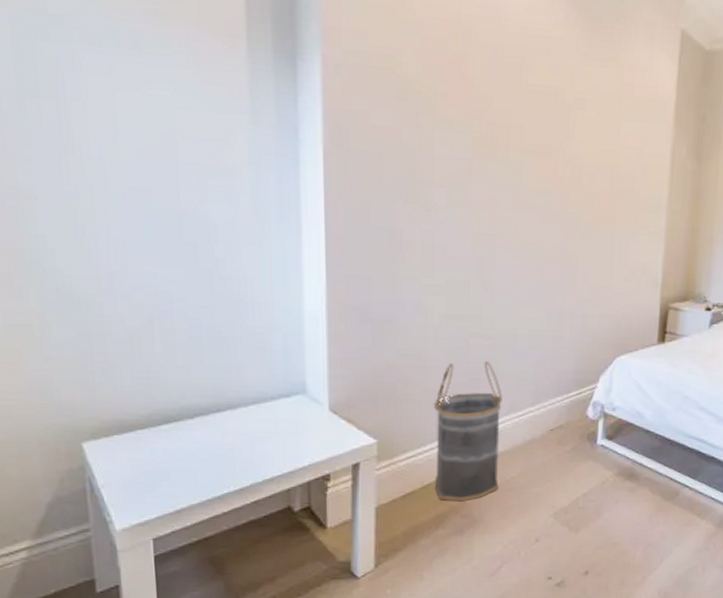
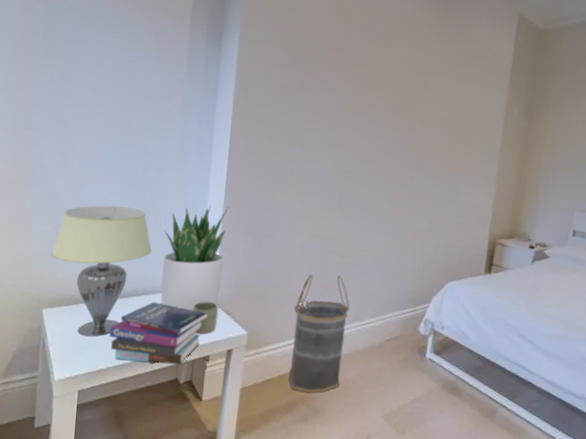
lampshade: none [82,298,232,470] -> present [51,205,151,337]
books: none [186,416,321,494] -> present [109,301,208,366]
planter: none [247,288,335,423] -> present [161,205,228,311]
mug: none [299,409,336,449] -> present [192,301,219,335]

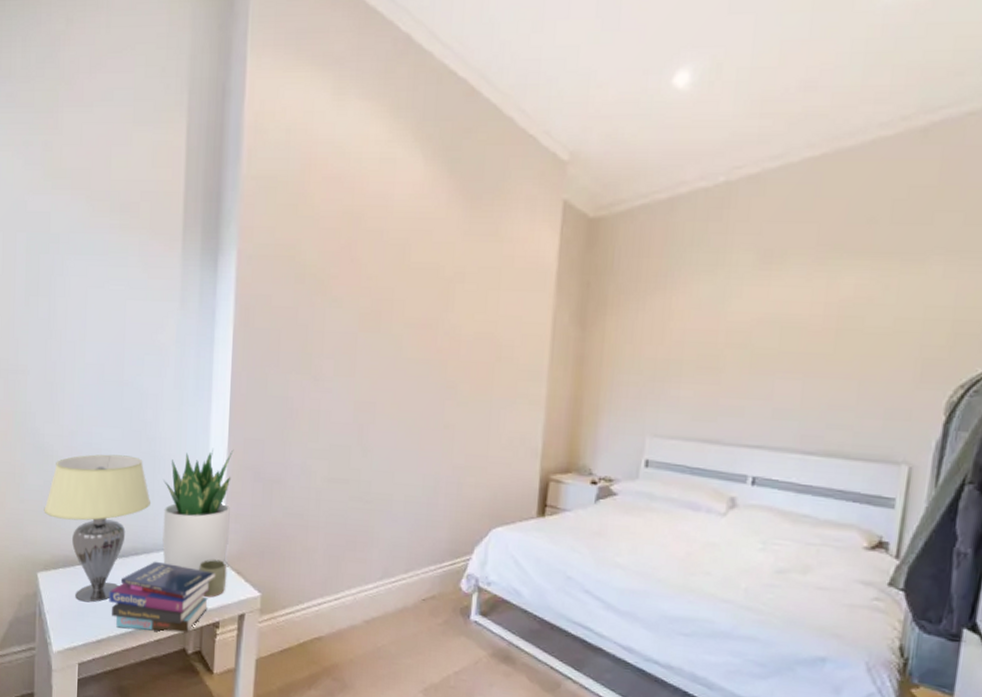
basket: present [288,274,350,394] -> none [310,524,377,664]

